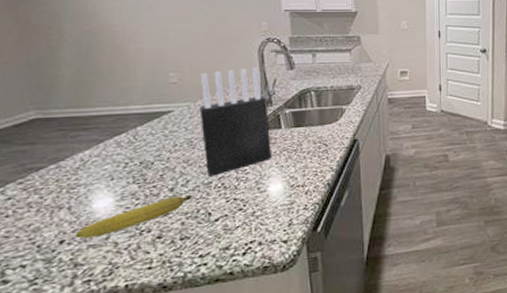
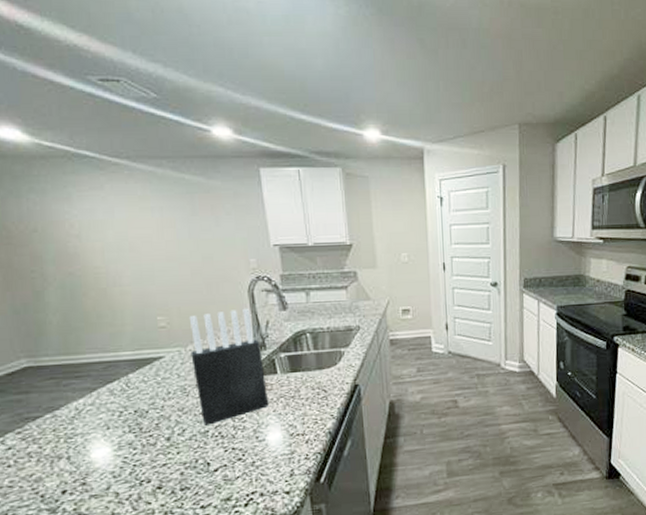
fruit: present [76,195,191,239] -> none [77,445,189,489]

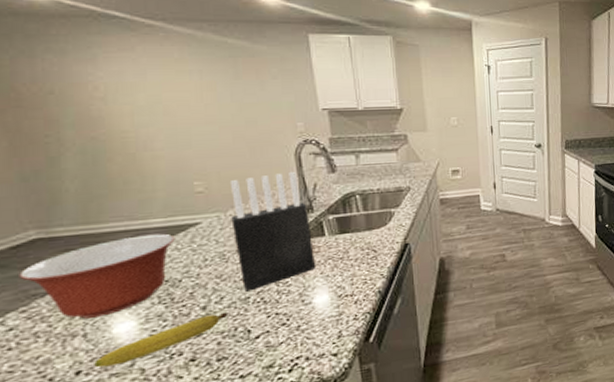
mixing bowl: none [15,366,142,443] -> present [19,234,175,319]
fruit: none [77,445,189,489] -> present [94,313,227,368]

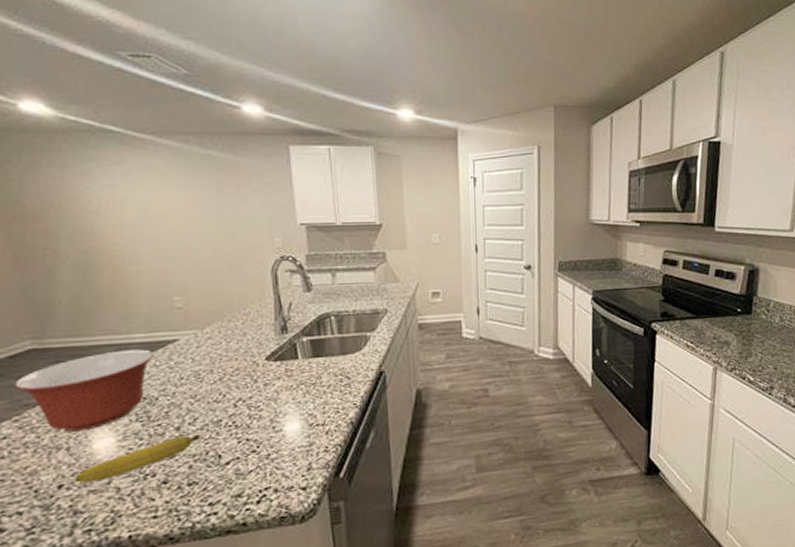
knife block: present [229,171,317,292] -> none [207,289,289,414]

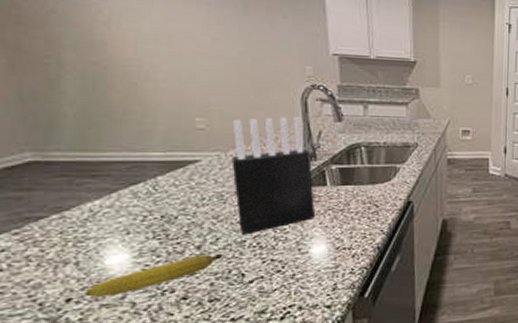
mixing bowl: present [15,349,154,432] -> none [13,168,173,247]
knife block: none [207,289,289,414] -> present [231,116,316,235]

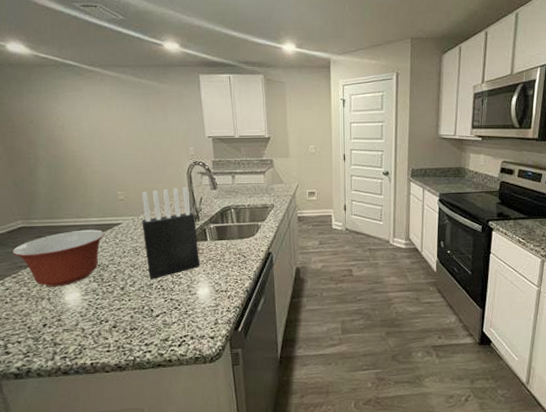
mixing bowl: none [13,168,173,247] -> present [12,229,105,287]
fruit: present [85,254,222,297] -> none [54,294,138,324]

